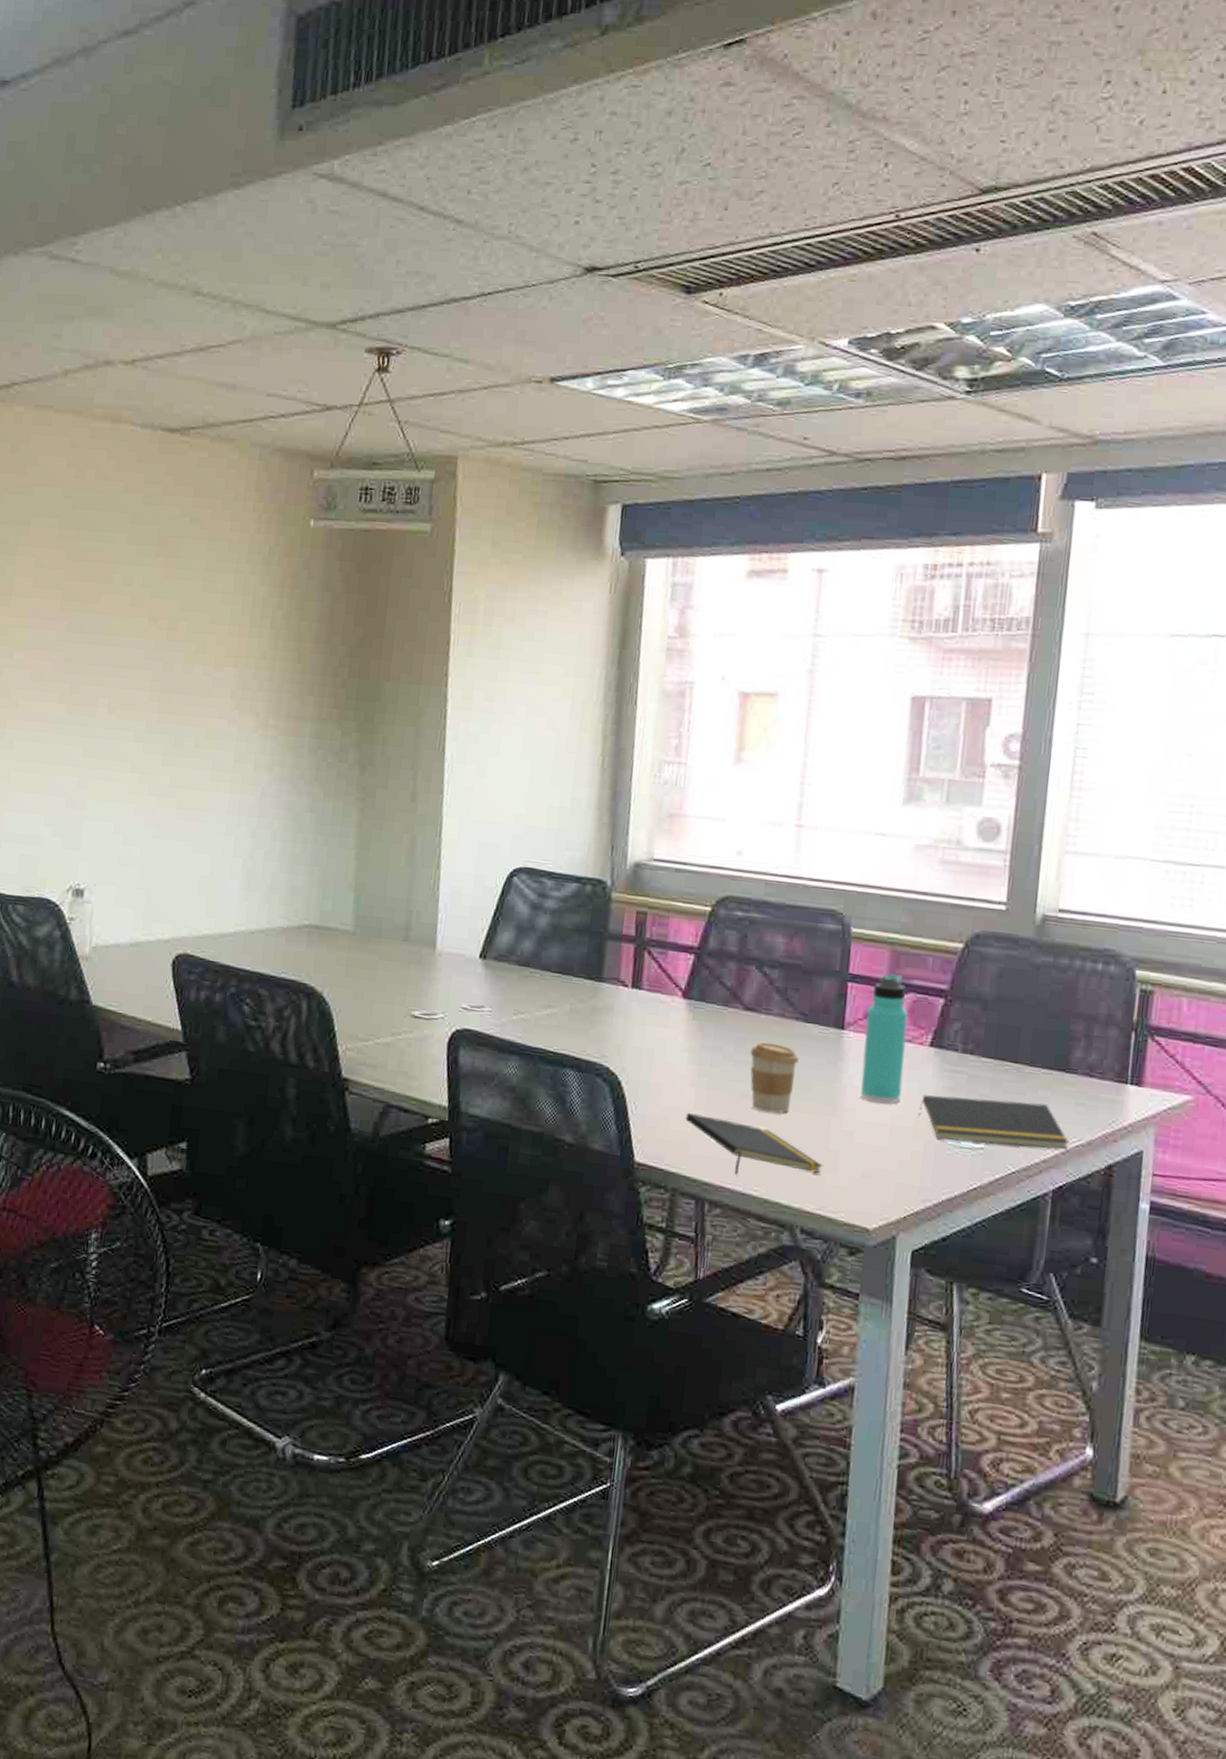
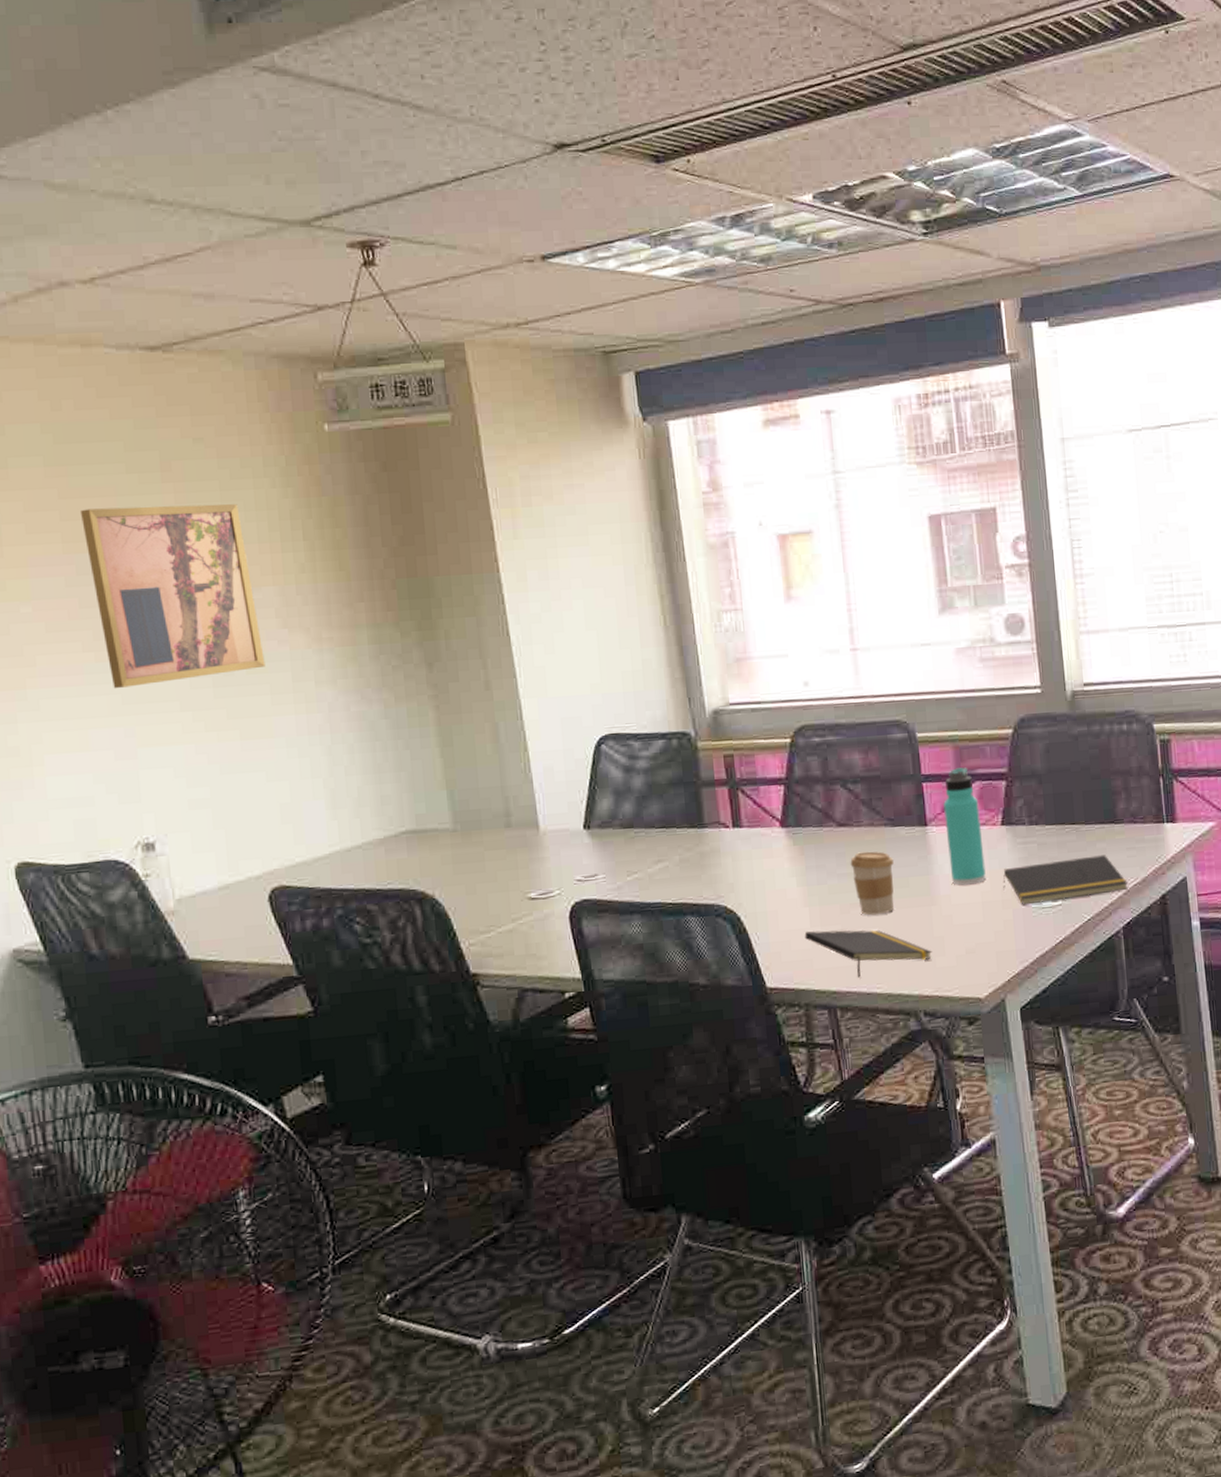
wall art: none [77,572,218,744] -> present [79,504,265,689]

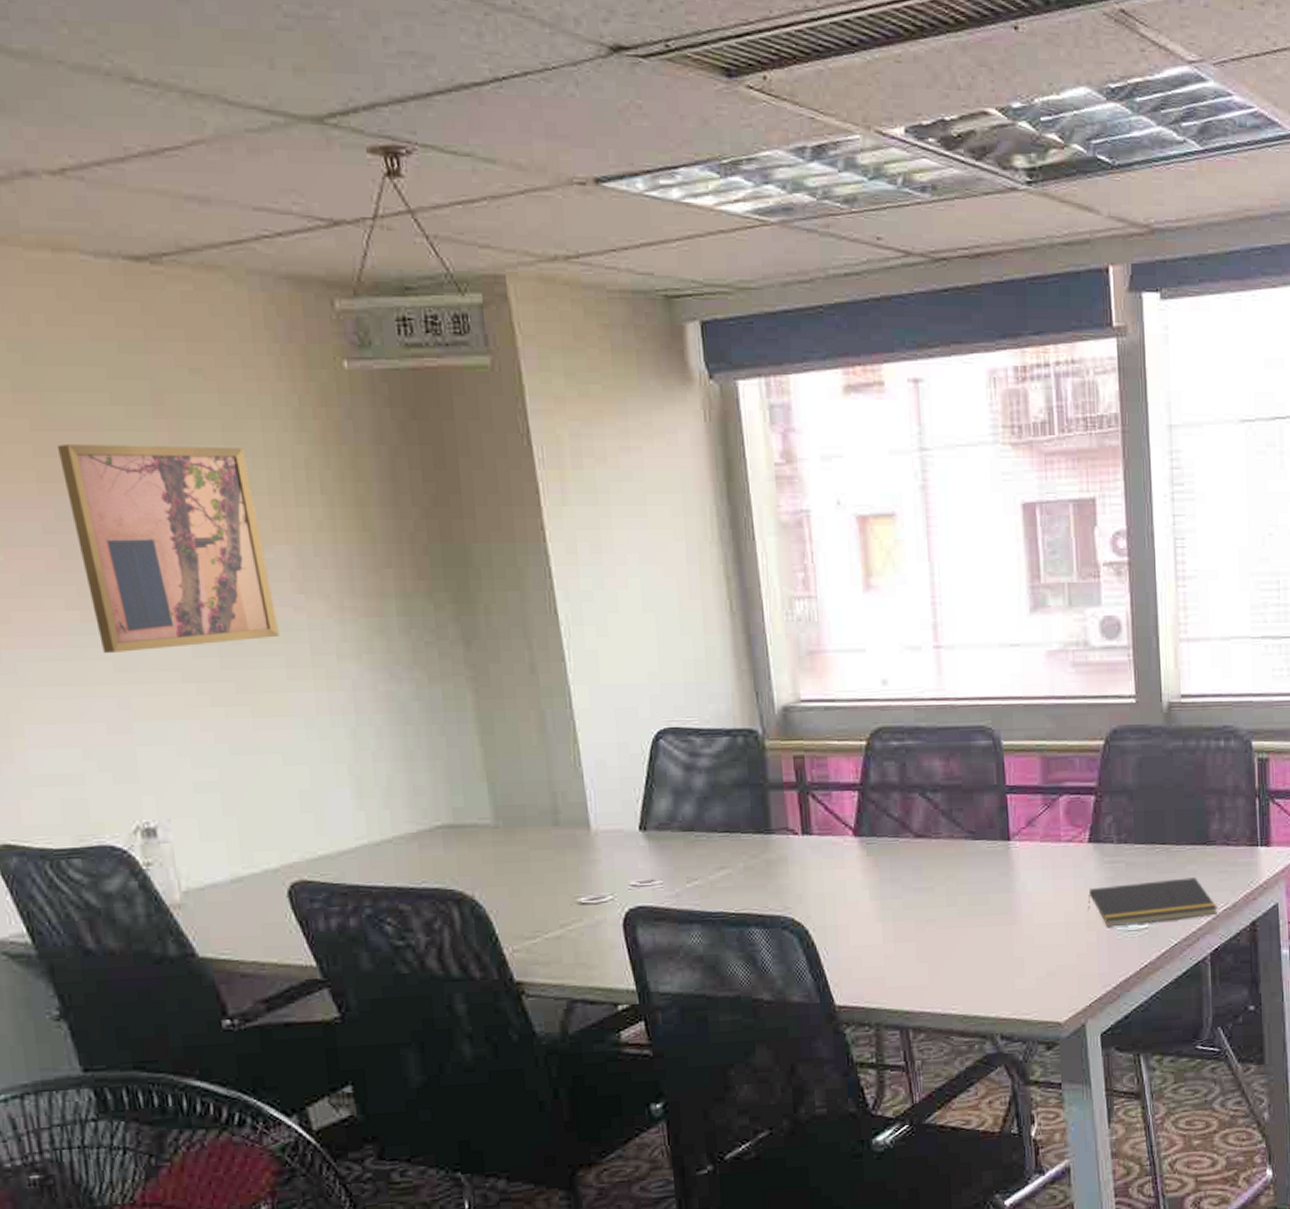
notepad: present [804,930,933,978] -> none [876,946,1012,998]
coffee cup: present [850,851,894,916] -> none [927,865,974,933]
thermos bottle: present [943,767,986,885] -> none [1028,779,1070,905]

